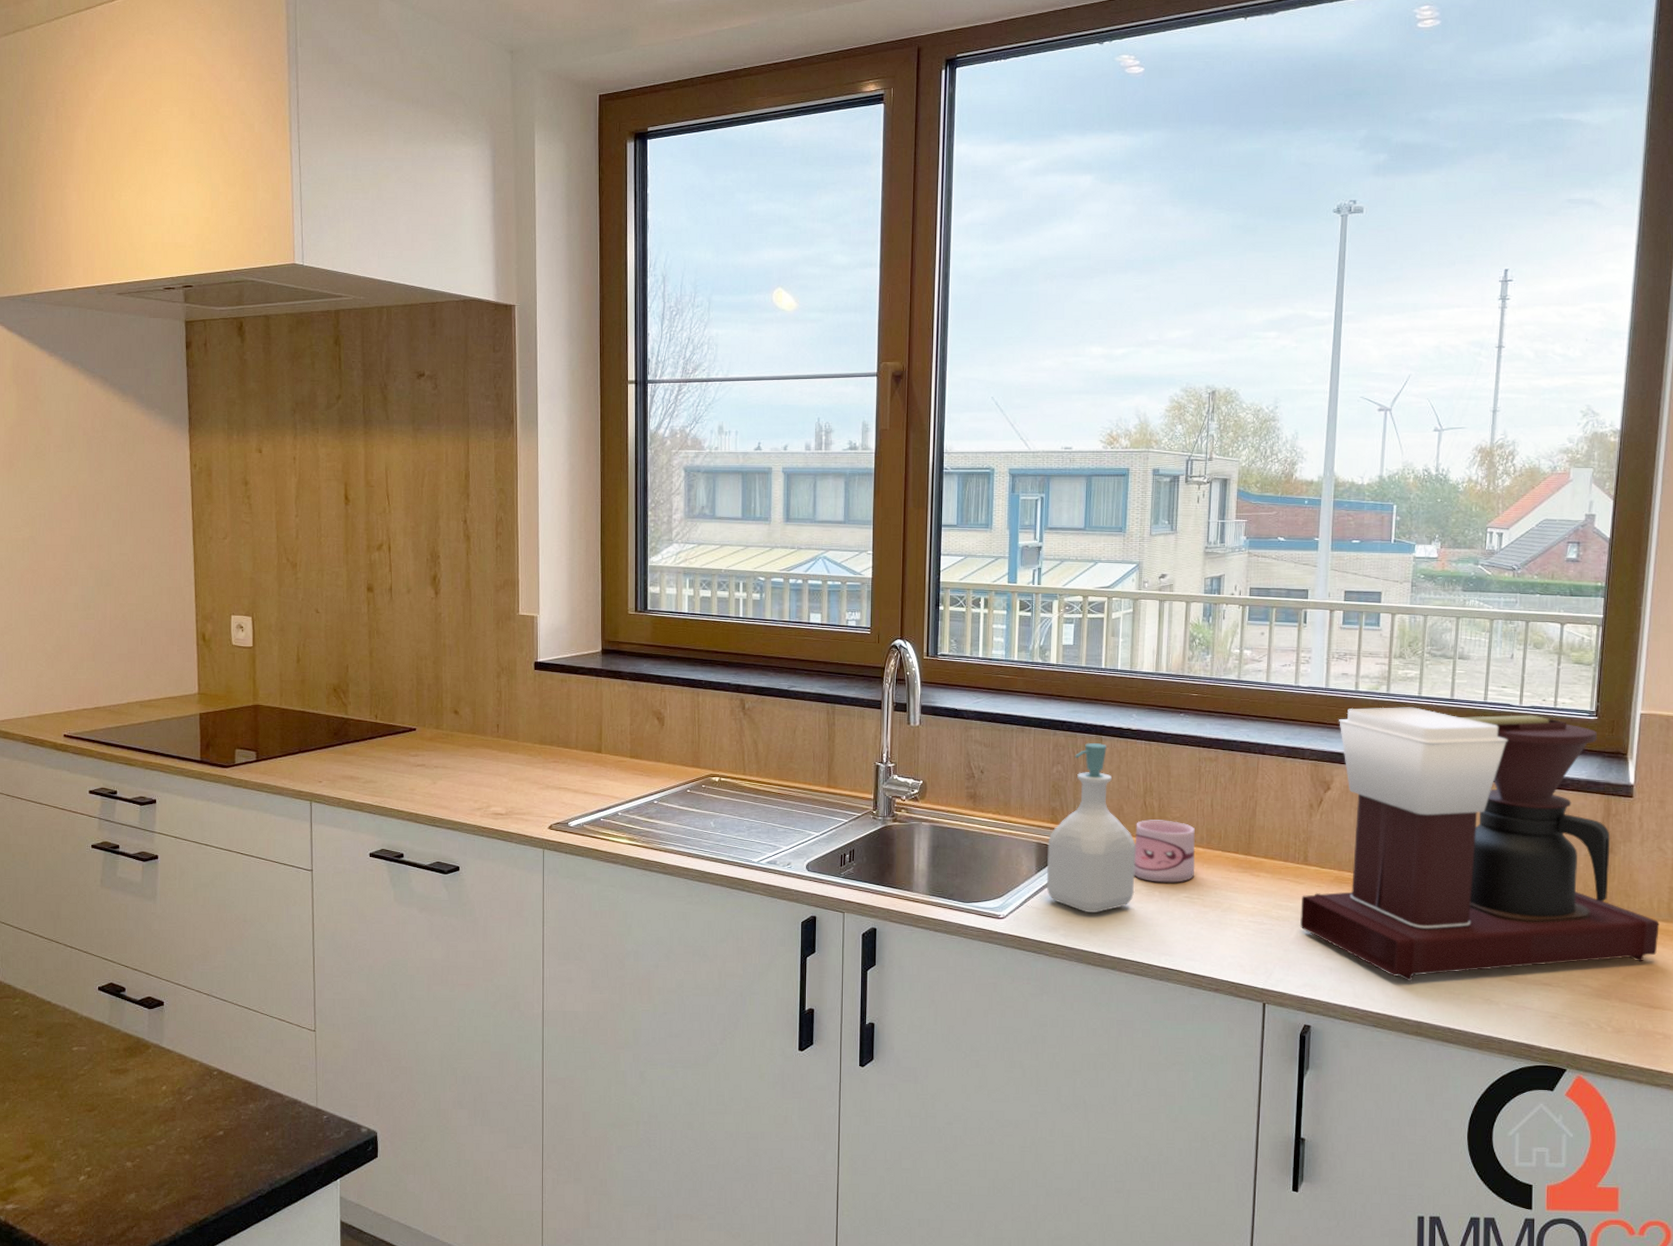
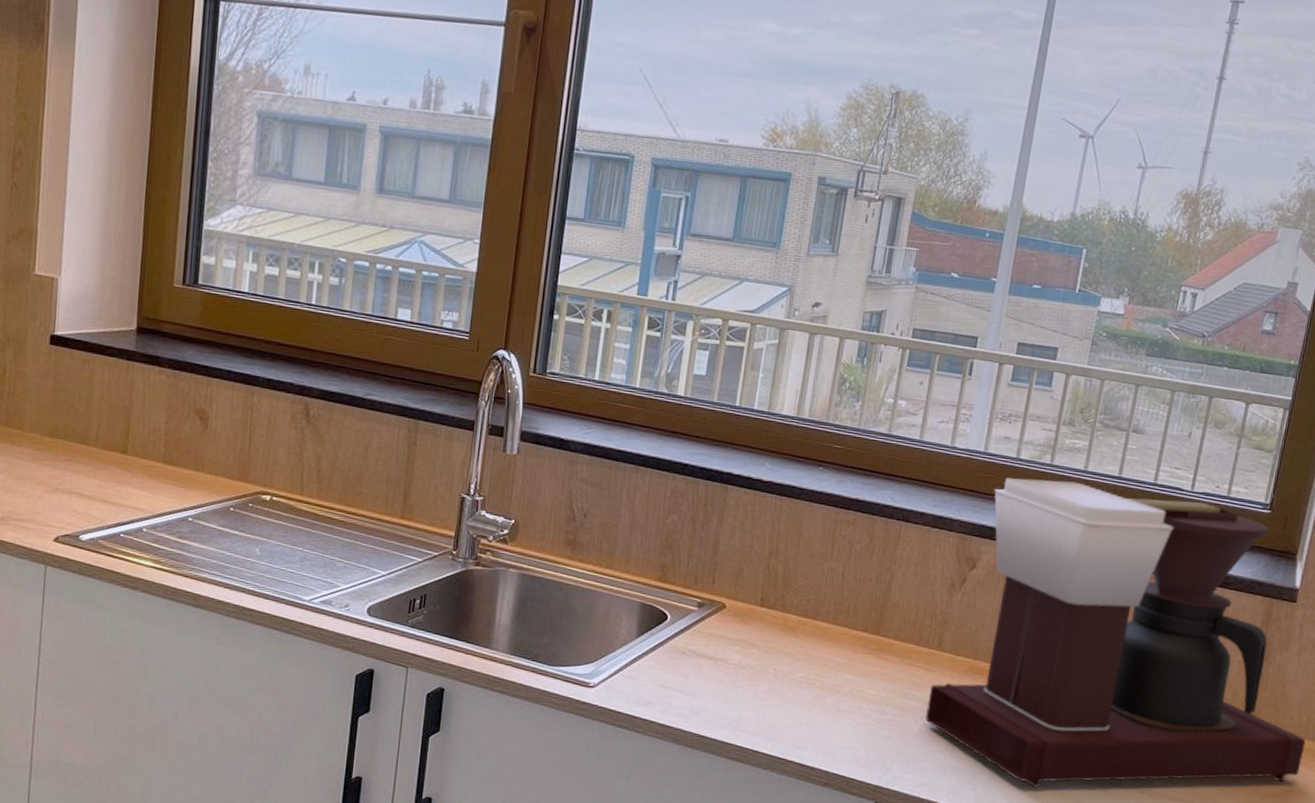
soap bottle: present [1046,743,1136,912] -> none [646,492,753,688]
mug: present [1134,820,1196,883] -> none [747,586,822,660]

